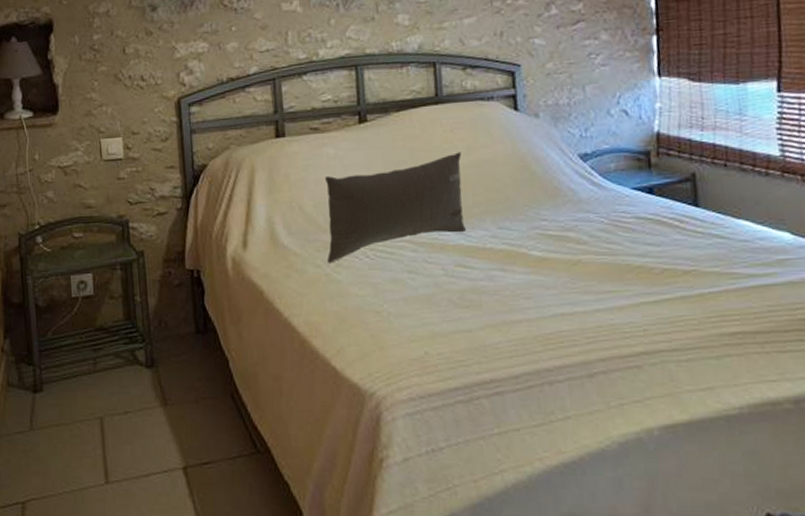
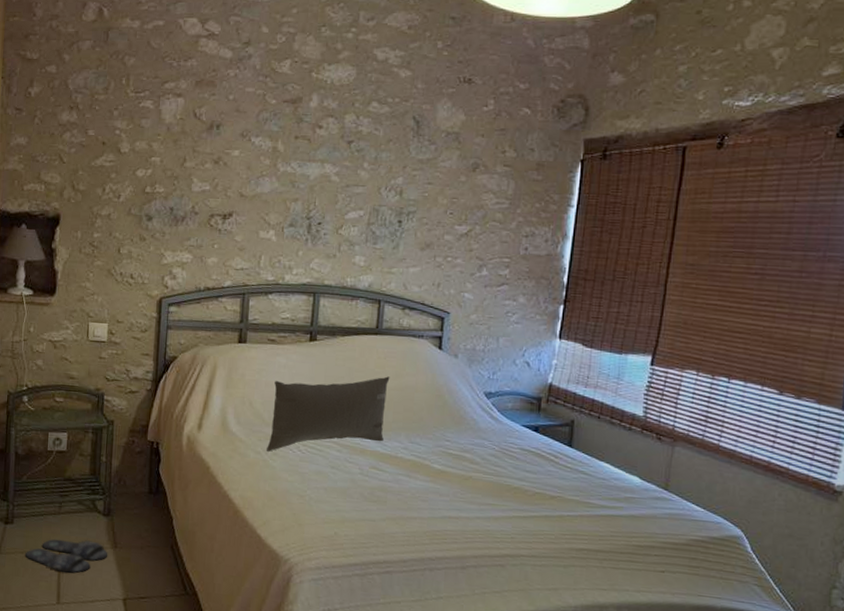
slippers: none [61,400,158,443] -> present [25,538,108,573]

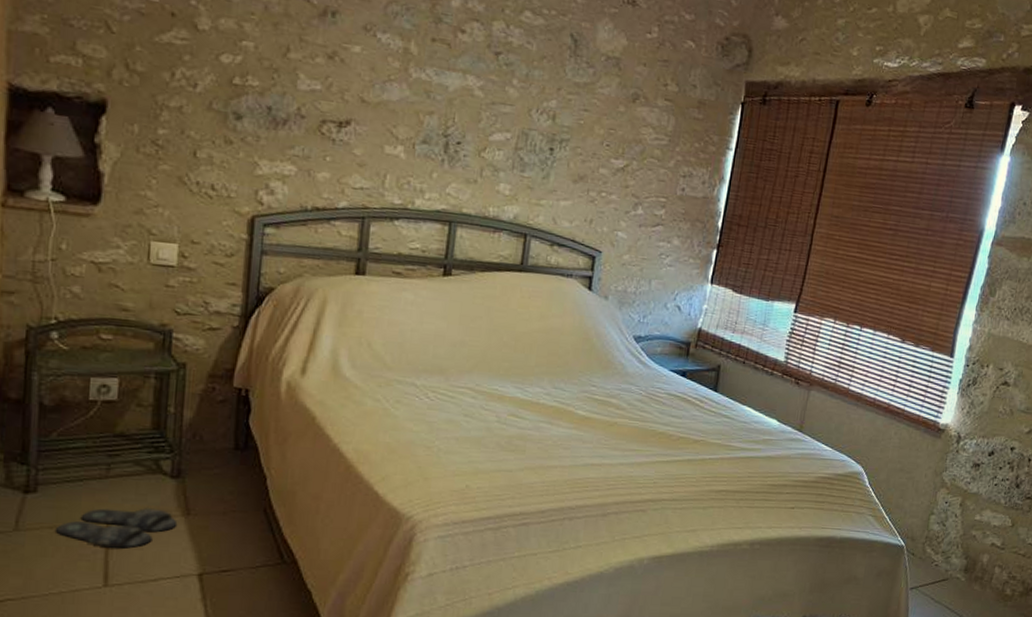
pillow: present [267,376,390,452] -> none [388,317,534,399]

